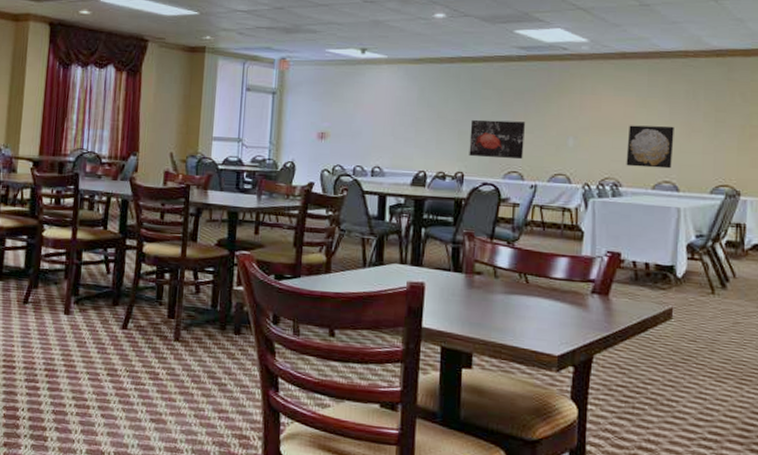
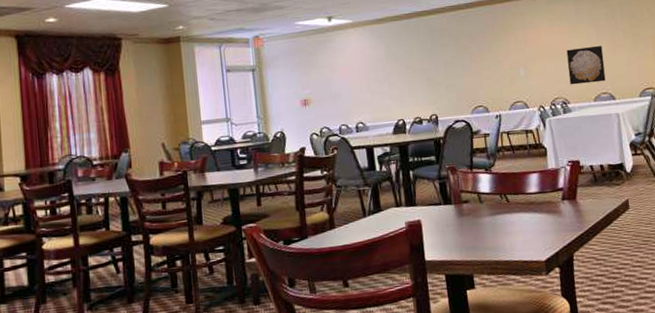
wall art: present [469,119,525,160] -> none [436,61,485,99]

